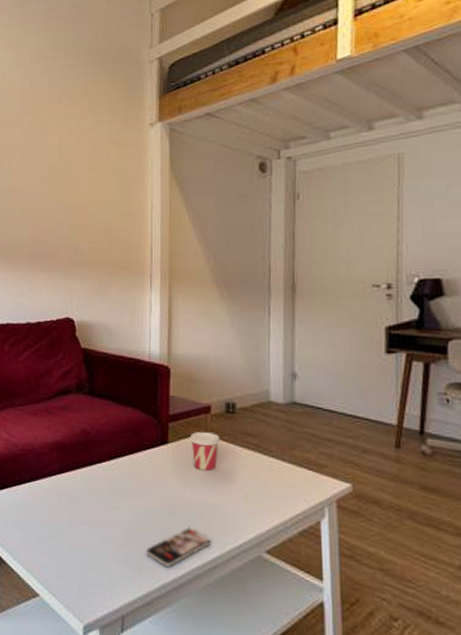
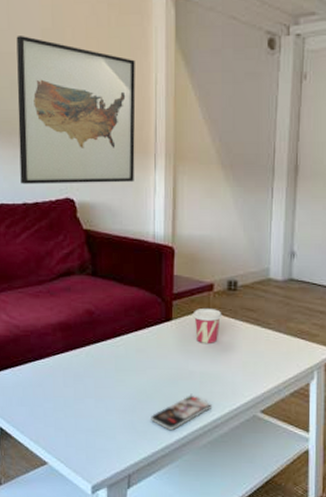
wall art: none [25,172,133,305] -> present [16,36,136,184]

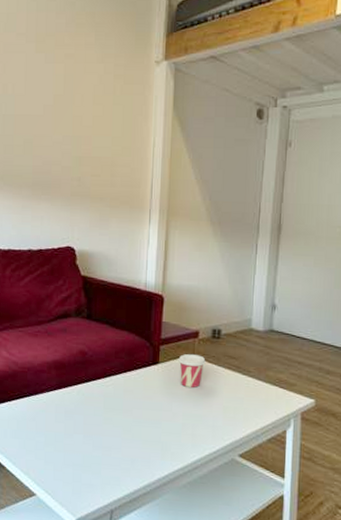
wall art: present [16,36,136,184] -> none [27,101,136,234]
smartphone: present [151,393,211,431] -> none [135,434,192,470]

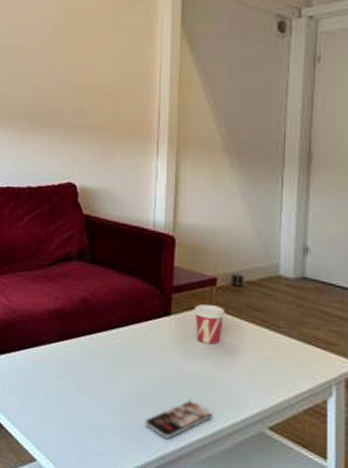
smartphone: none [135,434,192,470] -> present [145,399,212,440]

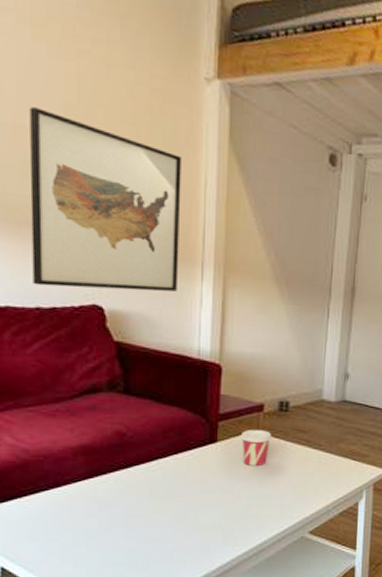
wall art: none [26,28,140,169] -> present [29,107,181,292]
smartphone: present [145,399,212,440] -> none [190,518,258,558]

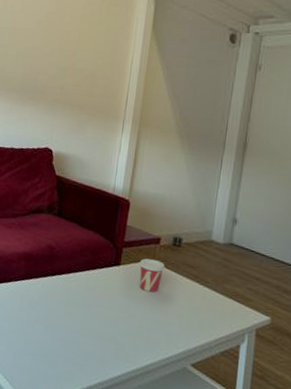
wall art: present [29,107,181,292] -> none [12,16,117,141]

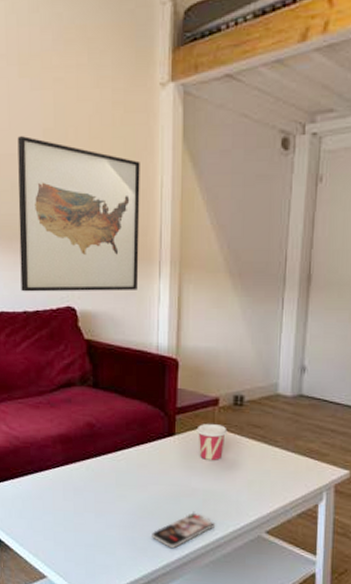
wall art: none [12,16,117,141] -> present [17,136,140,292]
smartphone: none [90,336,146,369] -> present [152,511,215,549]

